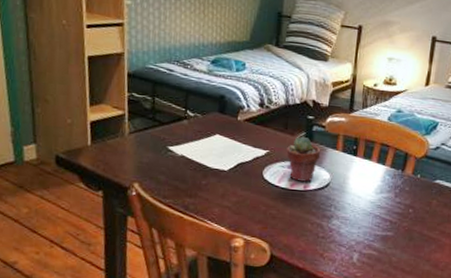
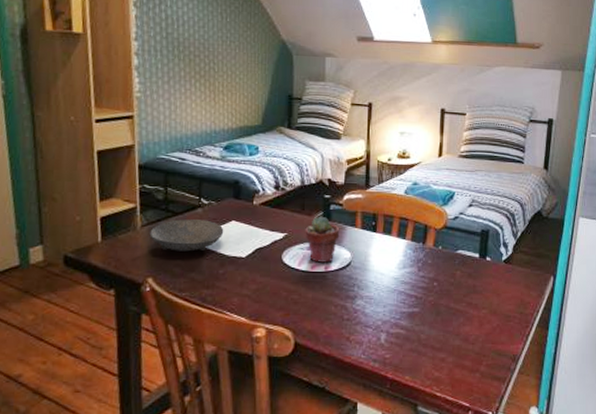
bowl: none [137,129,208,162] -> present [149,219,224,252]

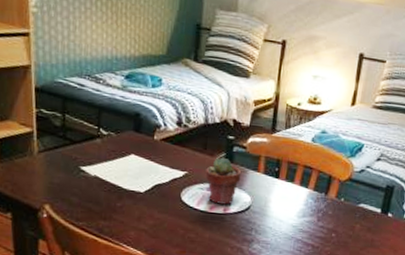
bowl: present [149,219,224,252] -> none [47,148,123,183]

